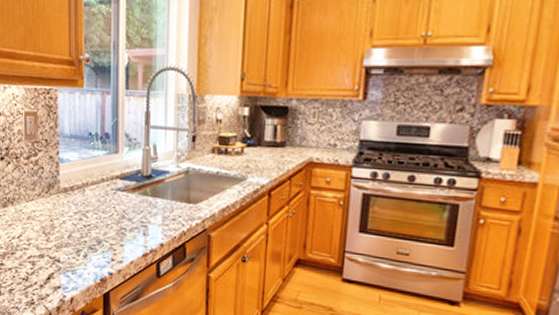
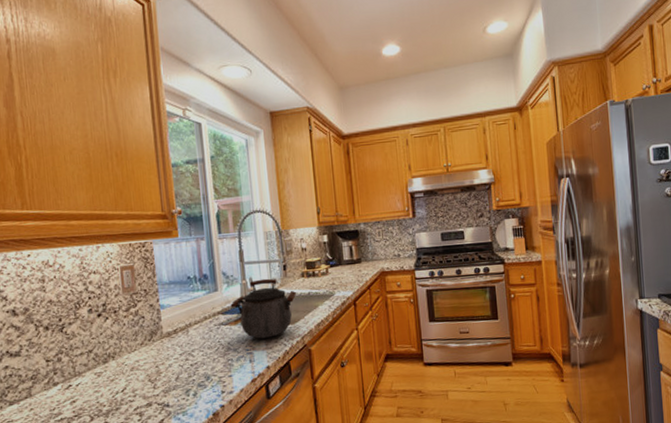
kettle: none [130,147,203,214] -> present [230,278,296,339]

